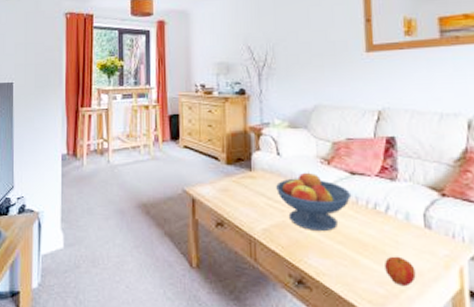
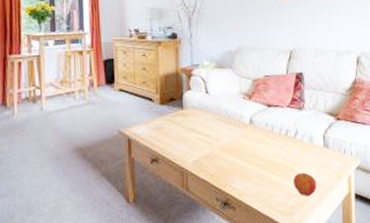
fruit bowl: present [276,172,350,231] -> none [205,107,267,158]

